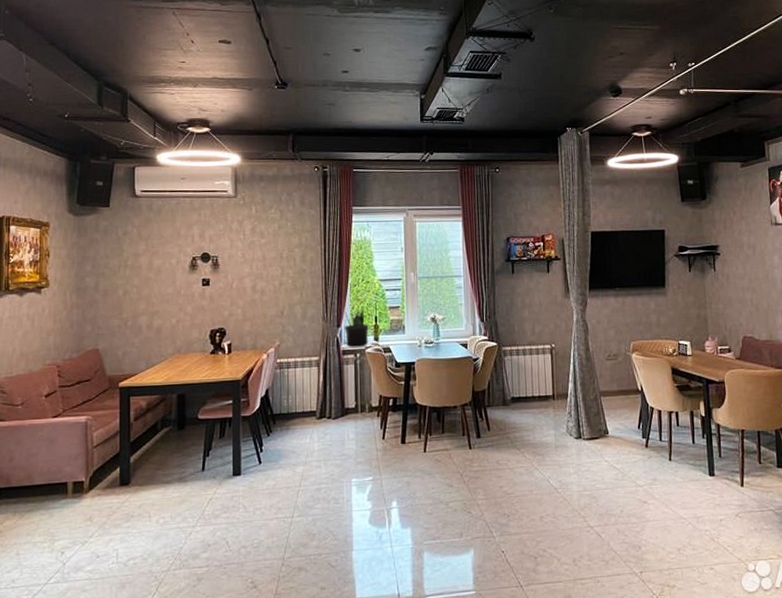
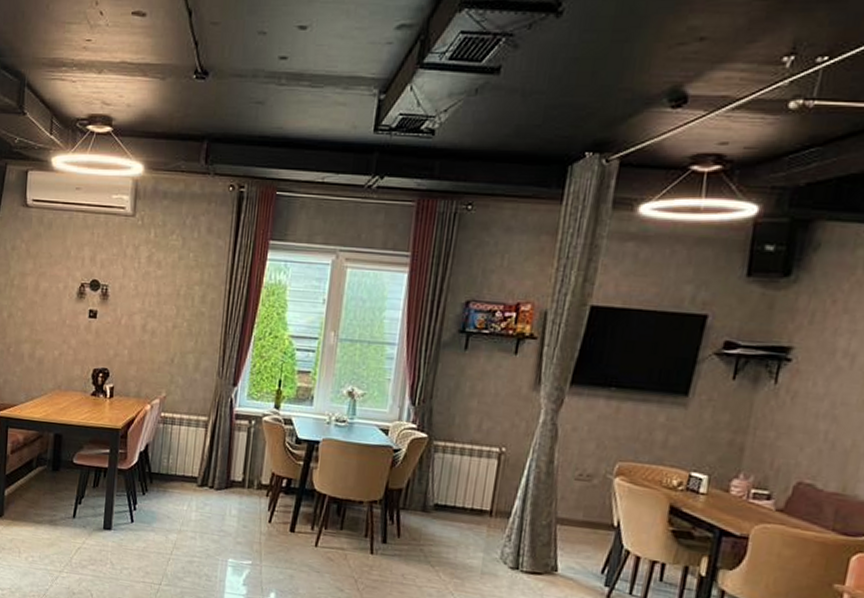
planter: present [344,309,369,348] -> none [241,368,270,414]

